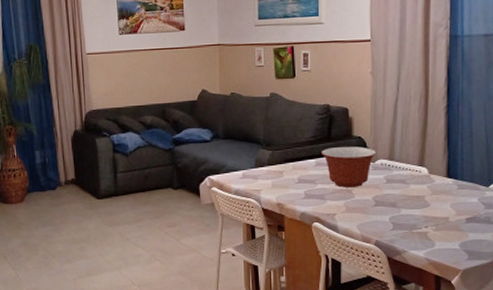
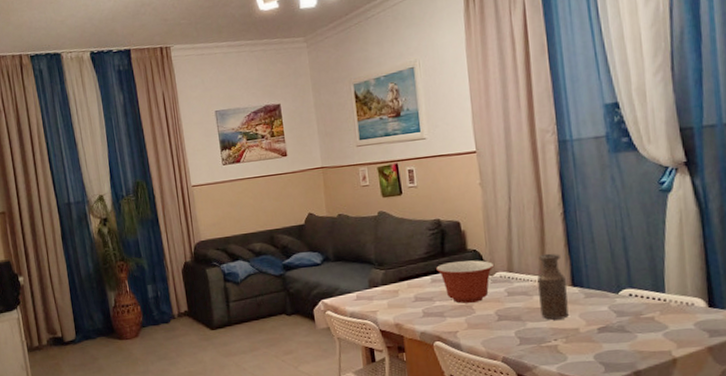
bottle: none [415,144,443,208] -> present [537,253,569,320]

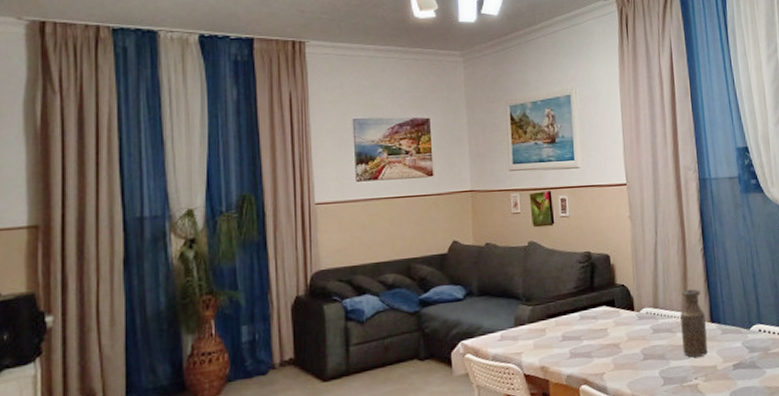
mixing bowl: present [436,260,495,304] -> none [585,295,641,342]

